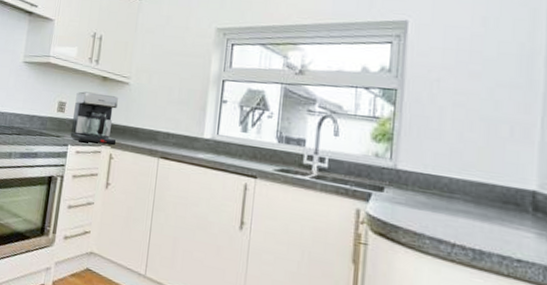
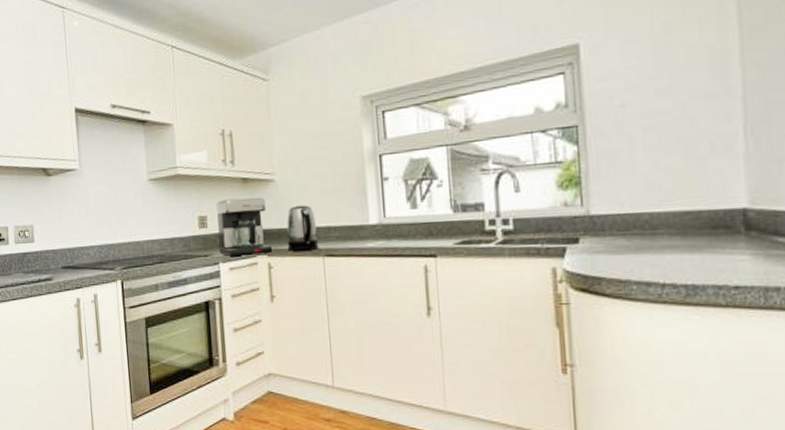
kettle: none [129,109,158,151] -> present [286,205,319,251]

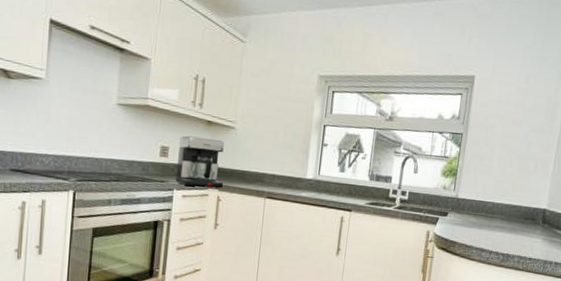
kettle: present [286,205,319,251] -> none [236,152,264,192]

